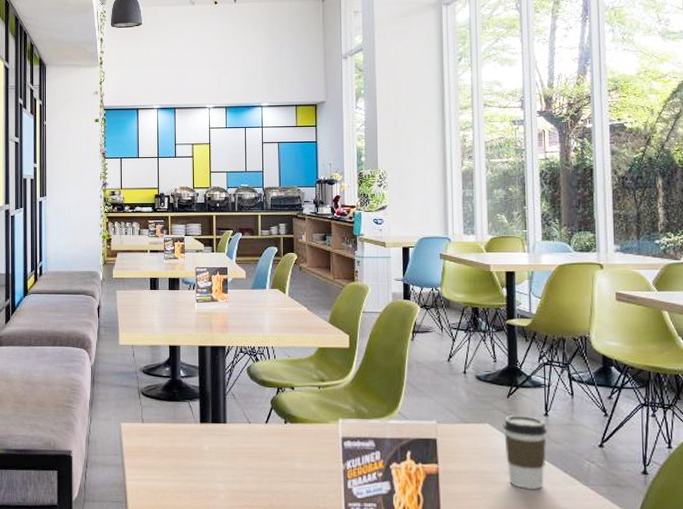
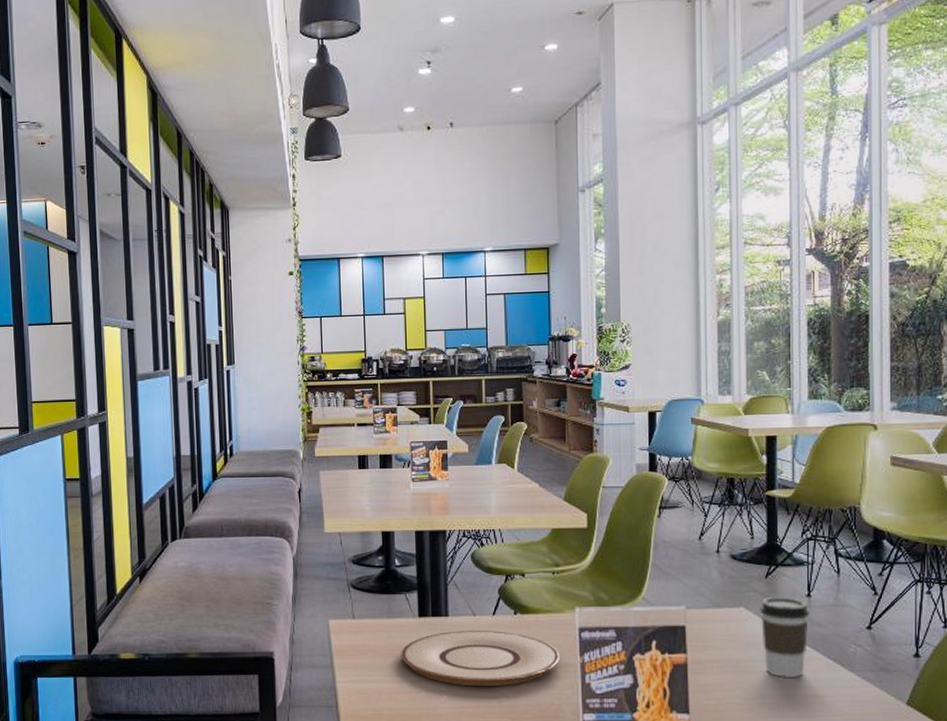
plate: none [184,436,325,489] -> present [401,631,560,687]

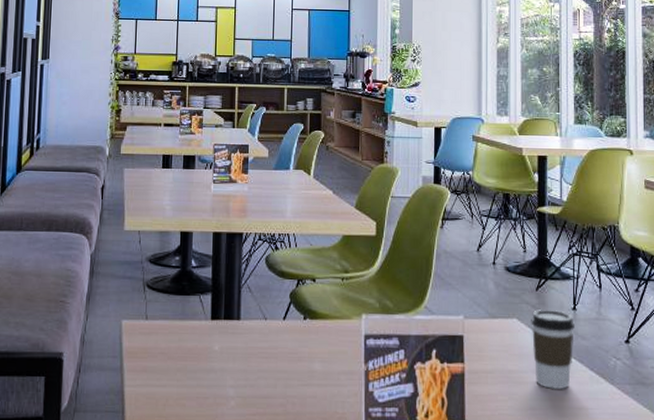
plate: present [401,631,560,687] -> none [191,335,345,394]

